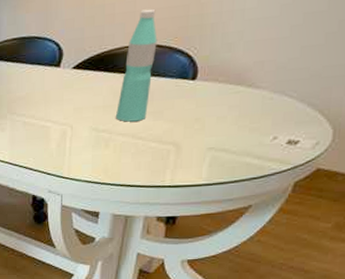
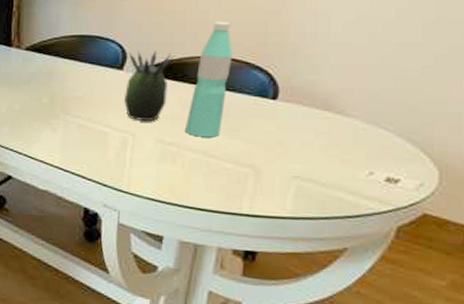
succulent plant: none [62,44,105,113] -> present [124,50,174,121]

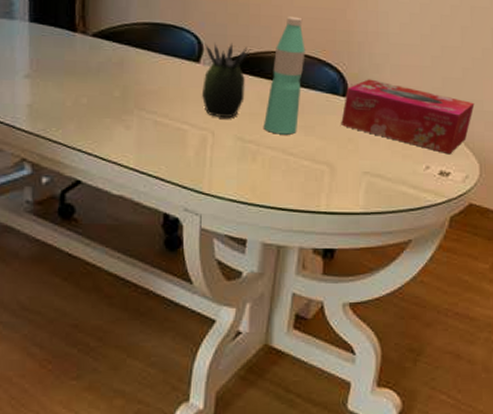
tissue box: none [269,81,436,160] -> present [341,79,475,155]

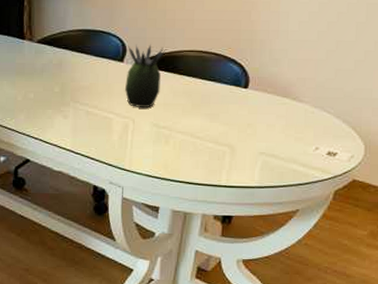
water bottle: present [264,16,305,135] -> none [176,19,213,121]
tissue box: present [341,79,475,155] -> none [242,72,364,137]

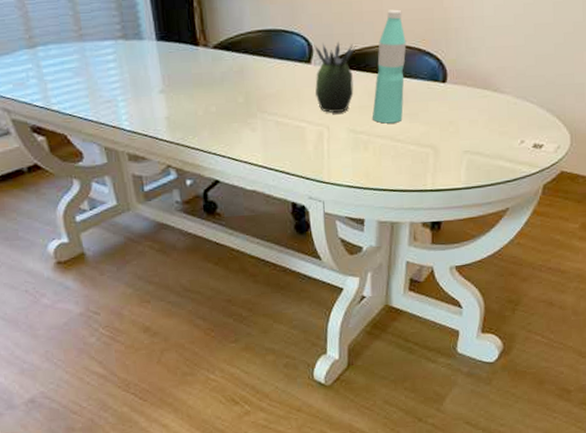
water bottle: none [176,19,213,121] -> present [372,9,407,124]

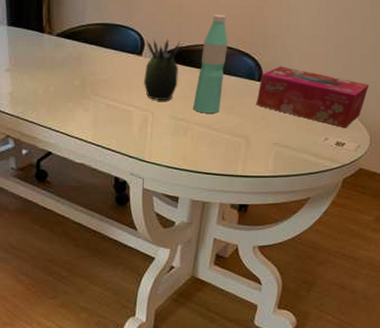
tissue box: none [442,63,566,128] -> present [256,66,369,128]

